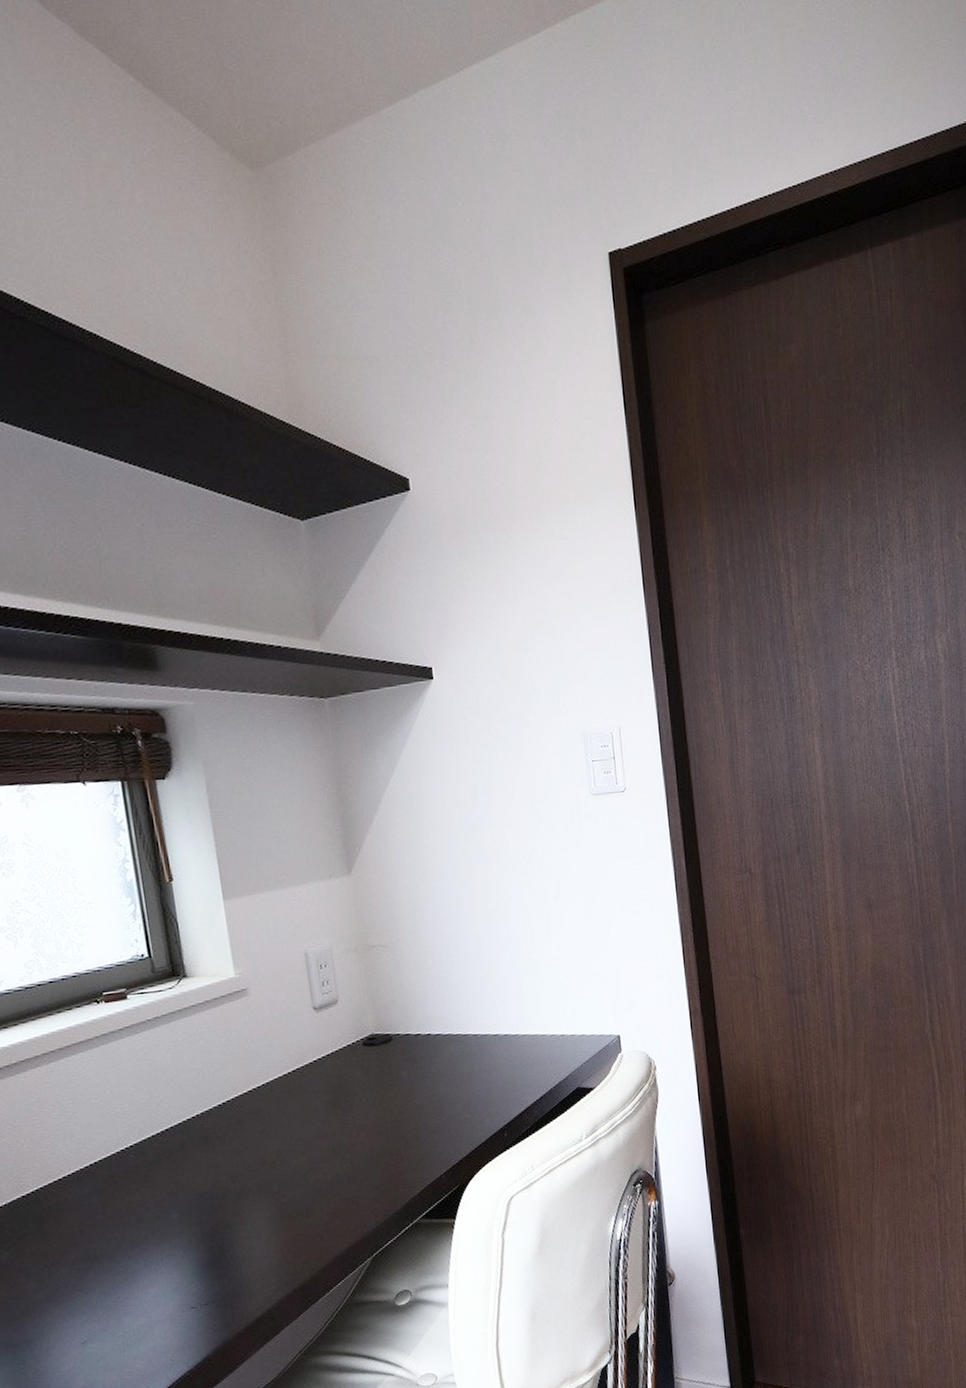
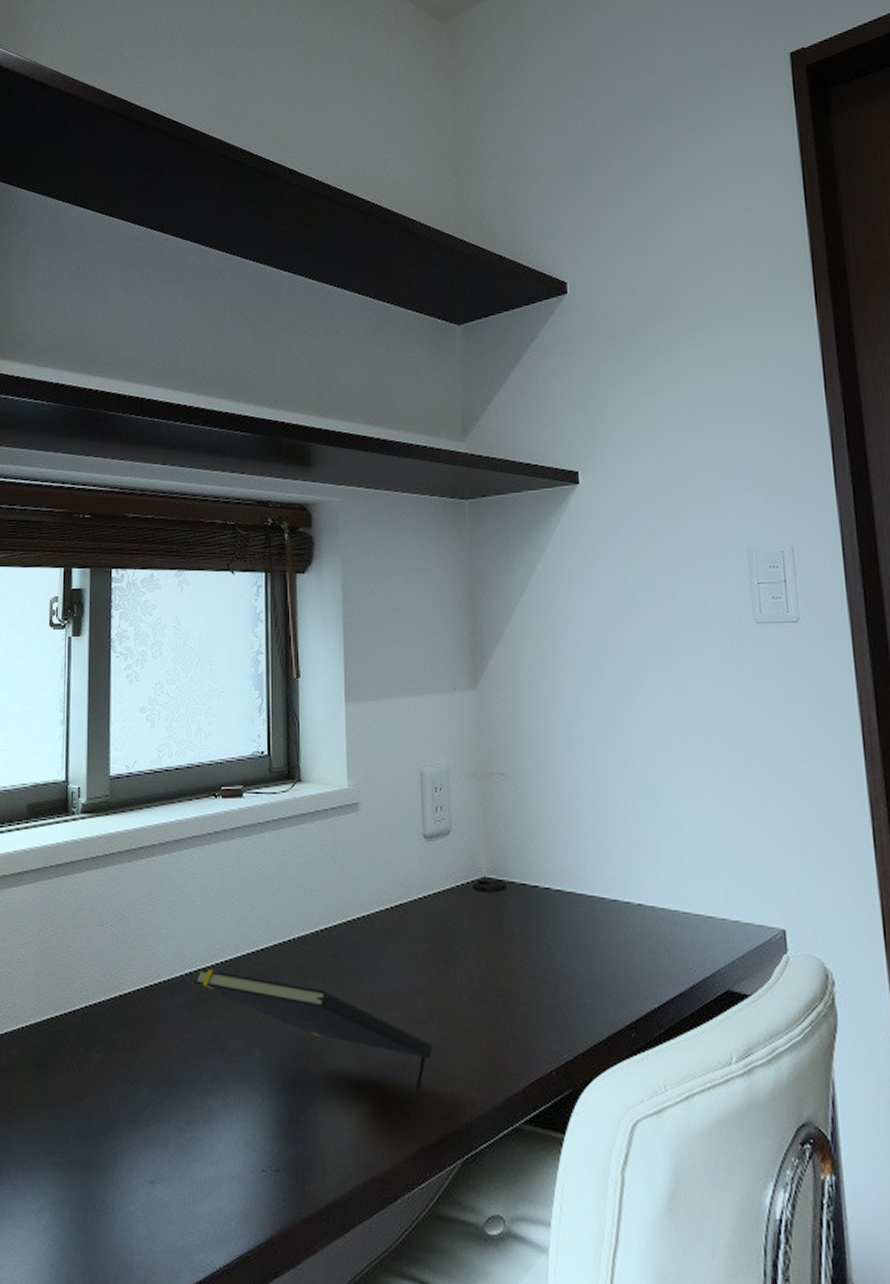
notepad: none [100,1152,338,1214] -> present [194,967,432,1091]

